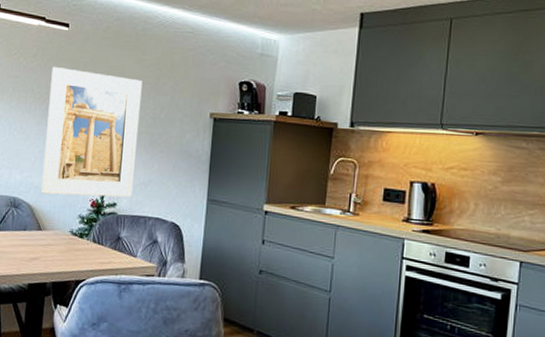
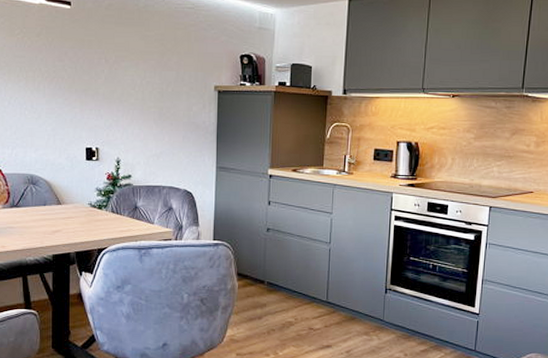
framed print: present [41,67,143,198] -> none [58,46,148,170]

